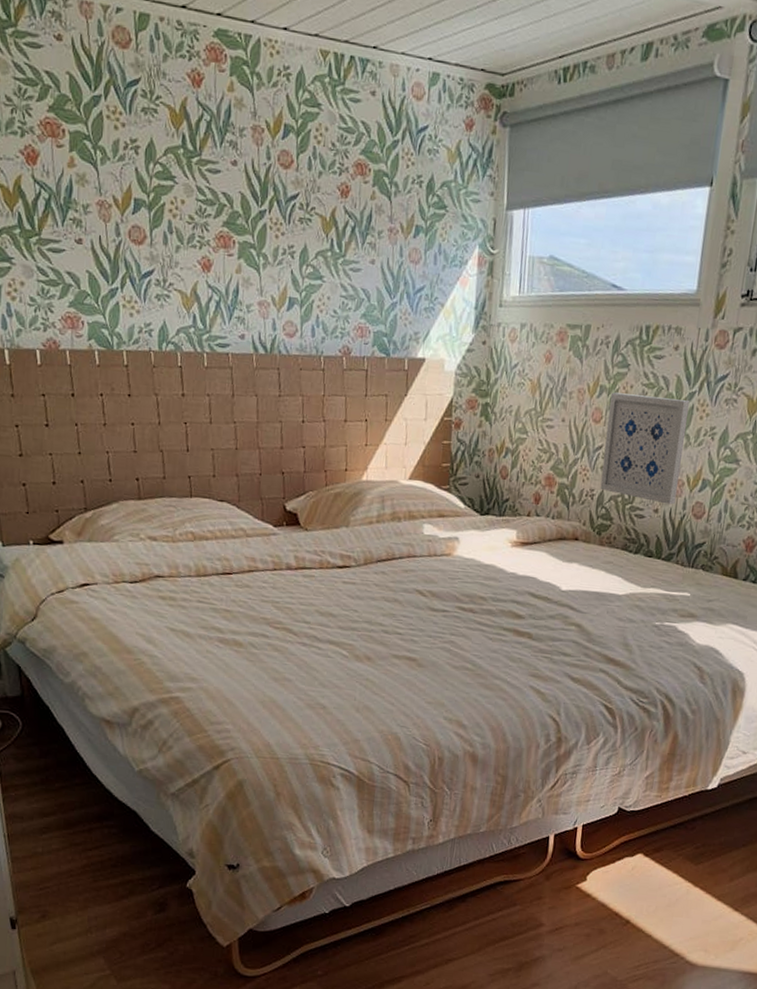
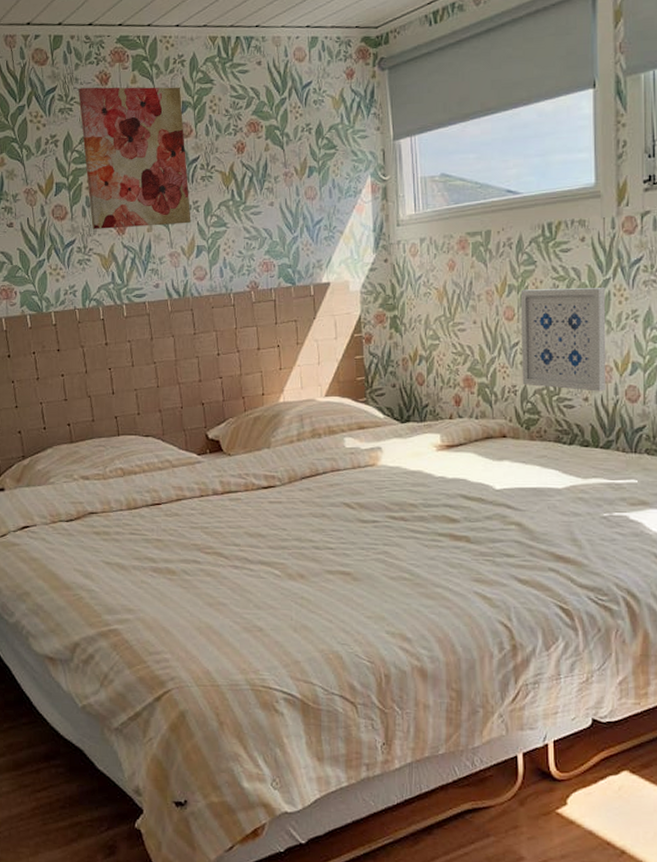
wall art: none [165,85,285,271] -> present [78,87,191,229]

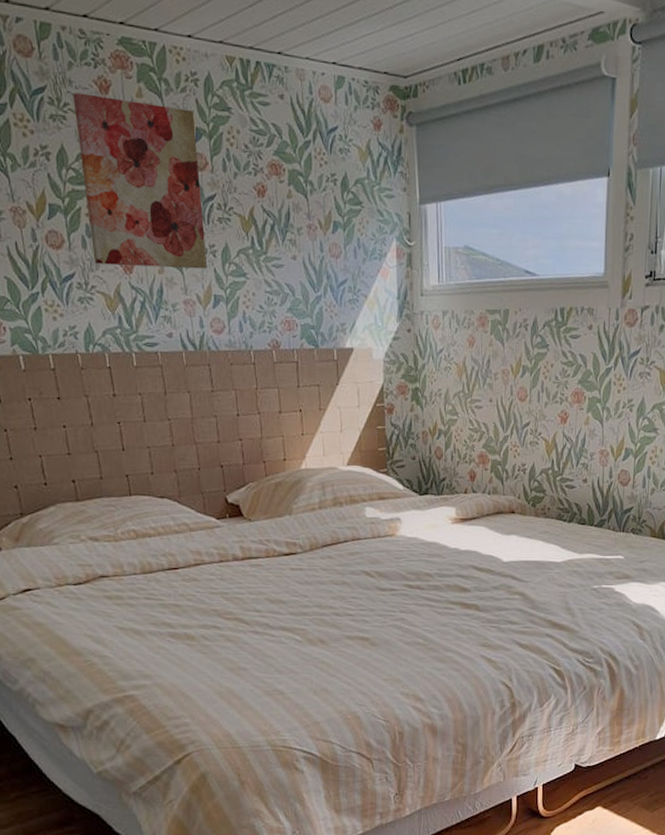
wall art: present [520,288,606,391] -> none [531,371,607,474]

